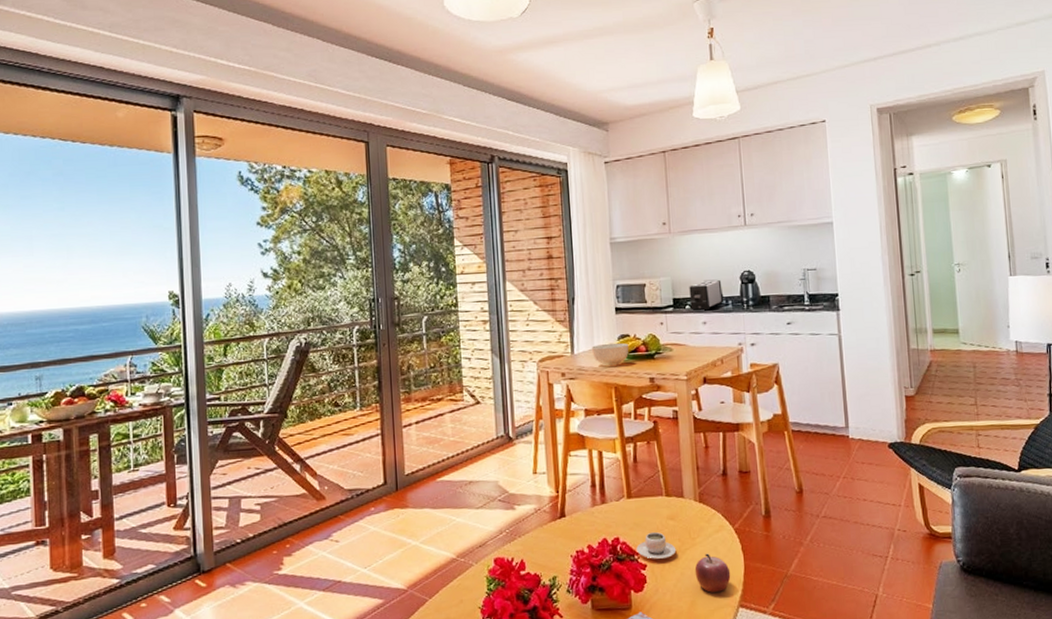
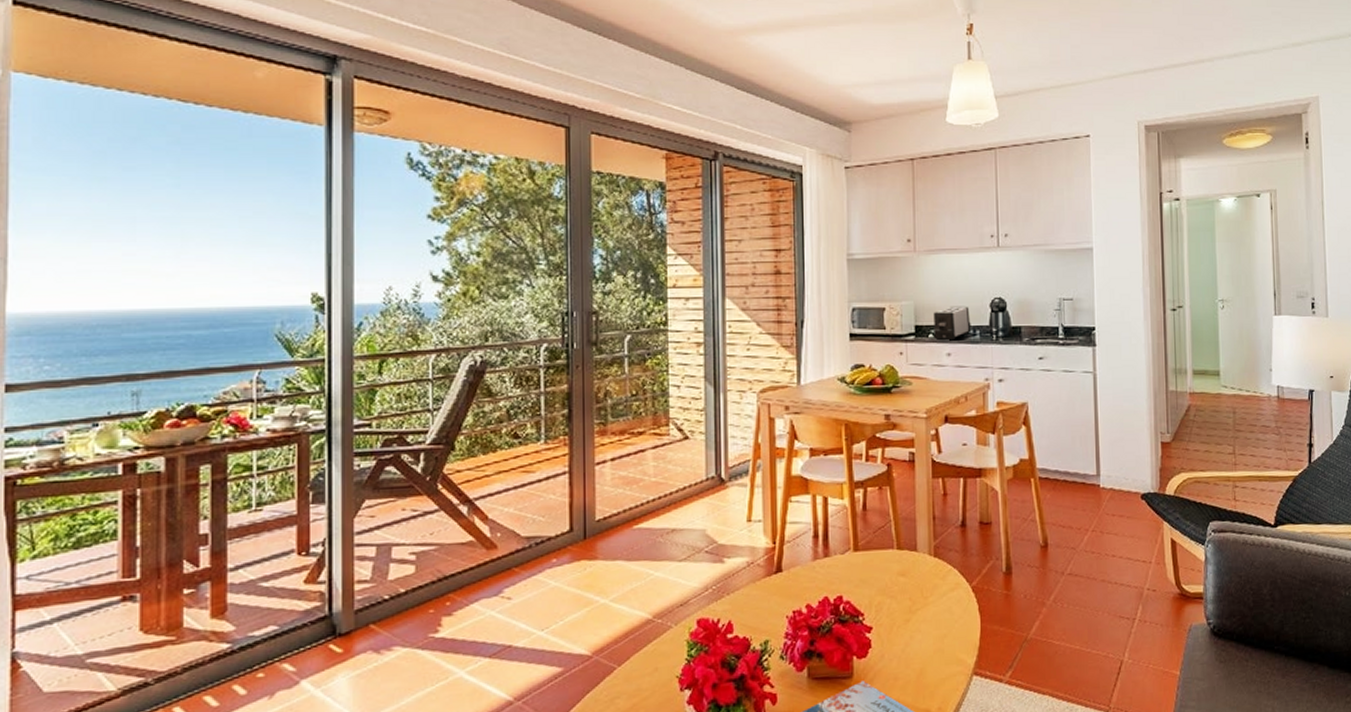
bowl: present [591,343,629,367] -> none [820,373,864,400]
teacup: present [636,531,677,560] -> none [861,589,906,621]
fruit: present [694,553,731,593] -> none [925,614,965,659]

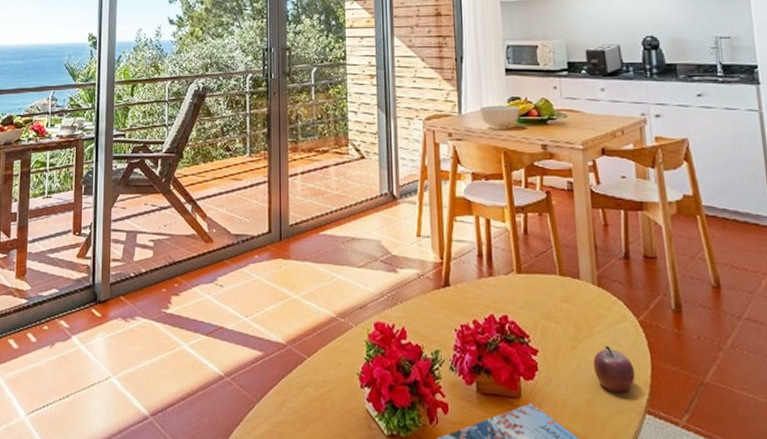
bowl: none [820,373,864,400] -> present [479,105,520,129]
fruit: none [925,614,965,659] -> present [592,345,636,392]

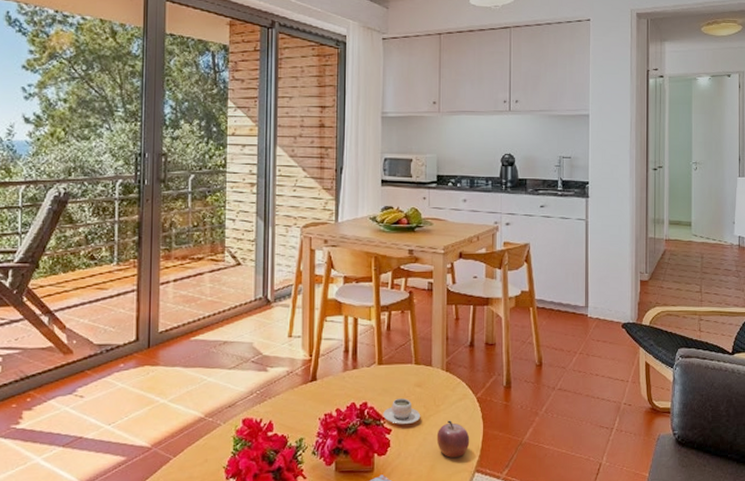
bowl: present [479,105,520,129] -> none [355,214,392,236]
teacup: none [526,313,572,347] -> present [383,398,421,425]
toaster: present [585,44,625,77] -> none [453,160,485,189]

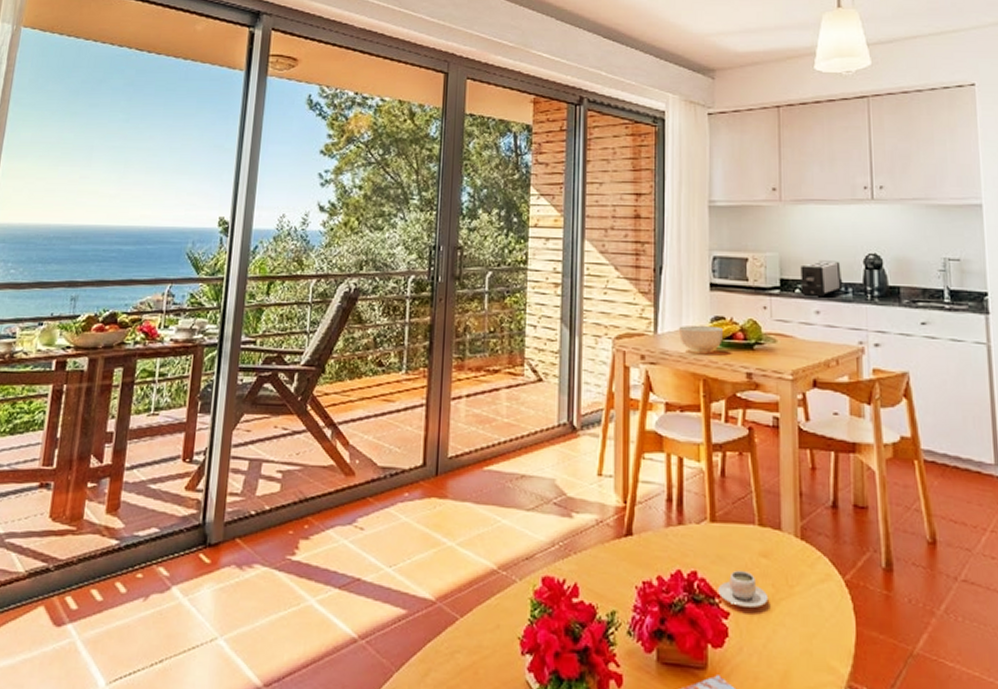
bowl: none [355,214,392,236] -> present [678,325,724,354]
fruit: present [436,420,470,458] -> none [791,608,838,664]
toaster: none [453,160,485,189] -> present [800,260,843,298]

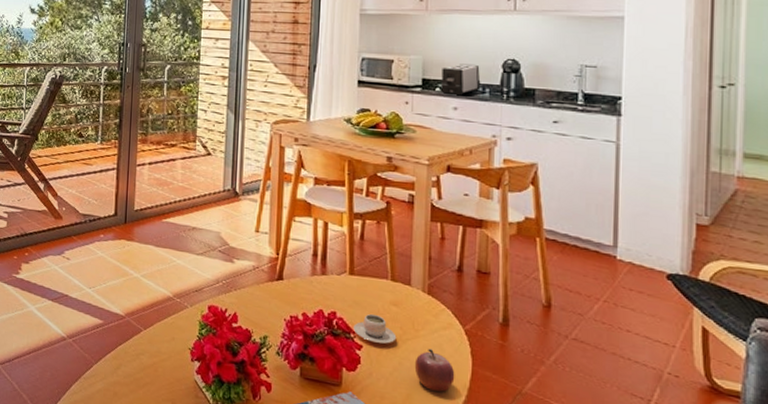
bowl: present [678,325,724,354] -> none [328,115,369,140]
fruit: none [791,608,838,664] -> present [414,348,455,392]

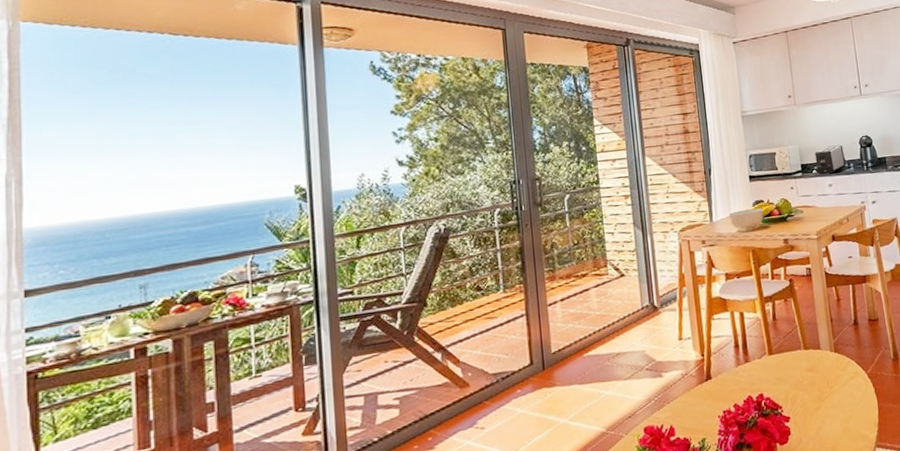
bowl: none [328,115,369,140] -> present [728,208,764,232]
teacup: present [353,313,397,344] -> none [779,384,817,411]
fruit: present [414,348,455,392] -> none [834,399,867,437]

